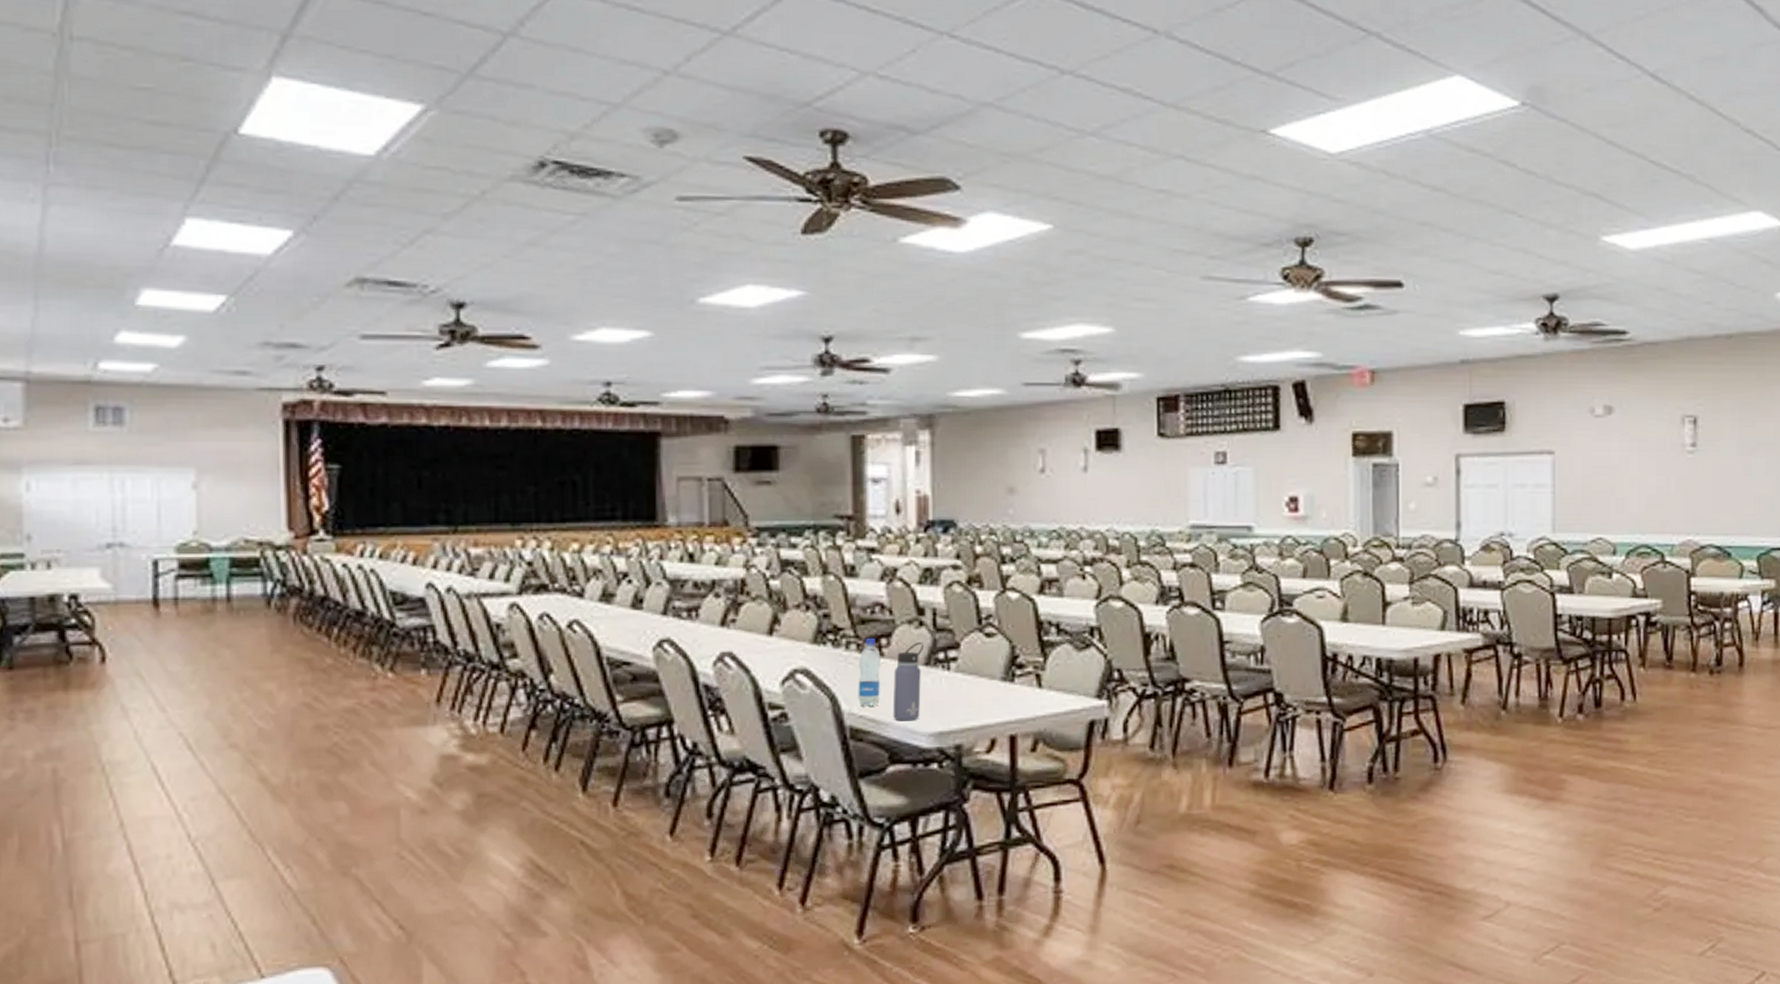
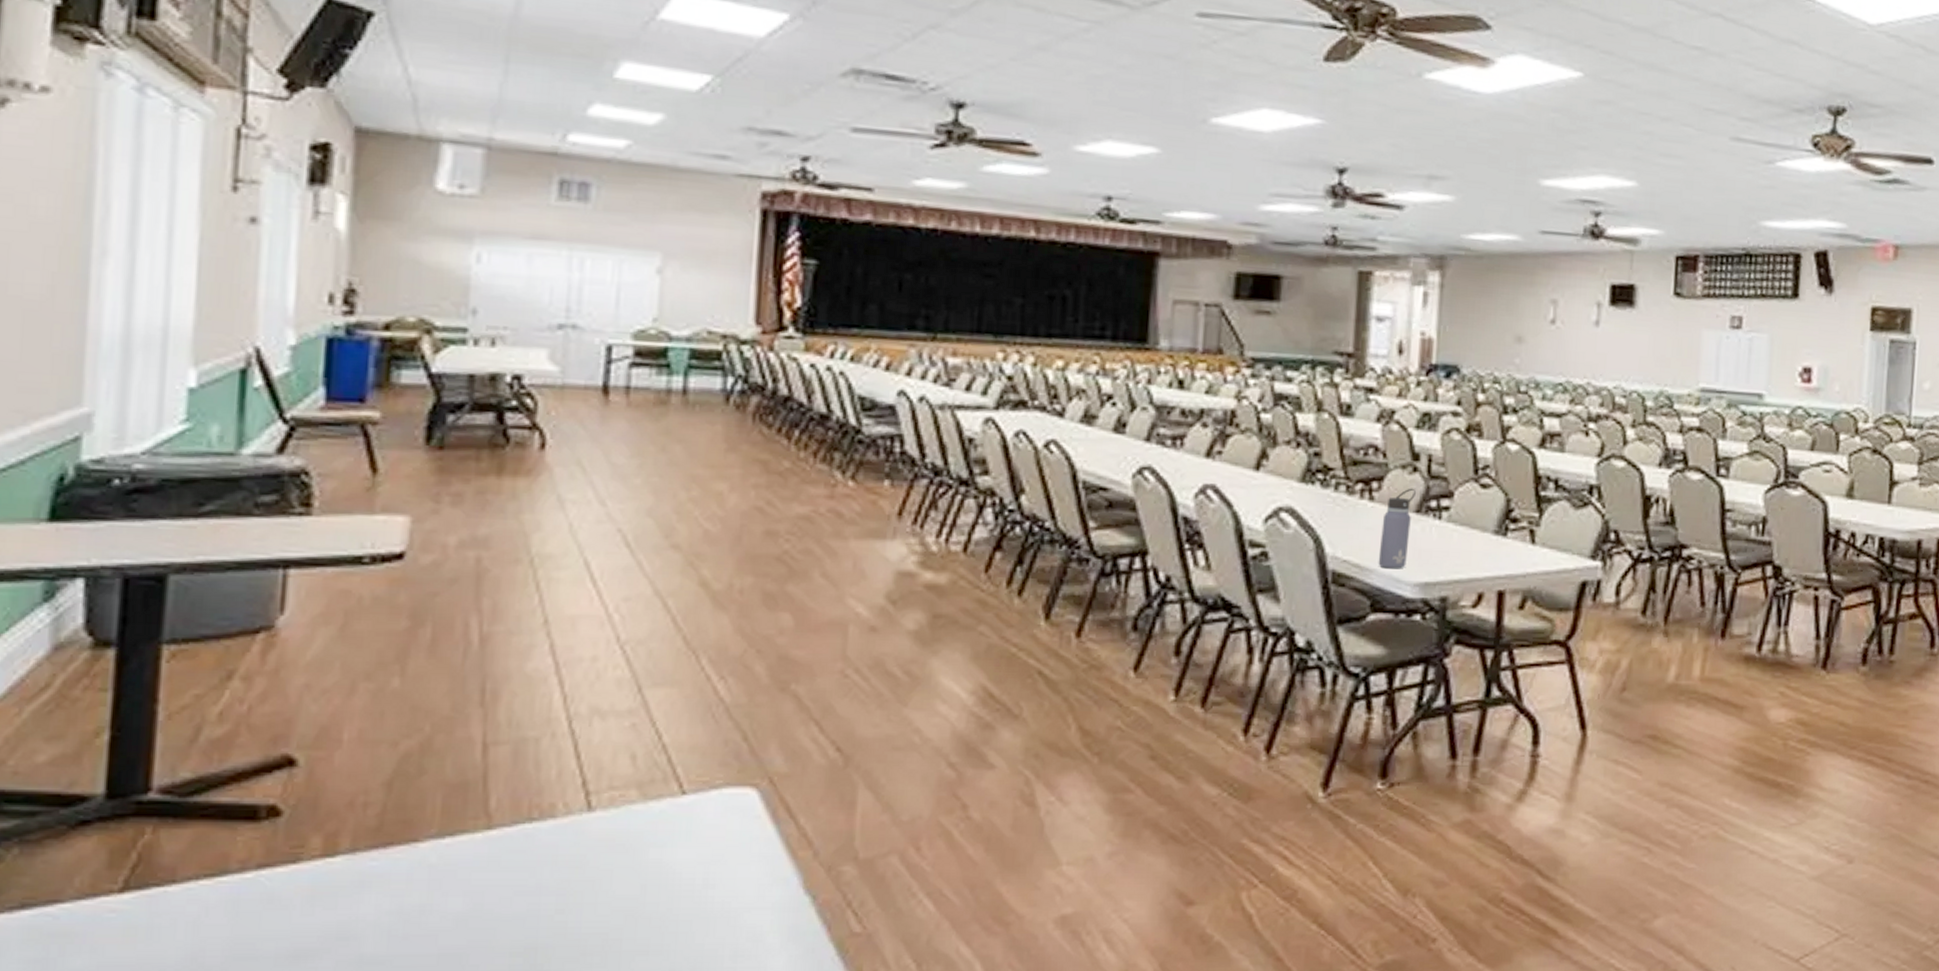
bottle: present [858,637,881,707] -> none [1343,480,1371,551]

